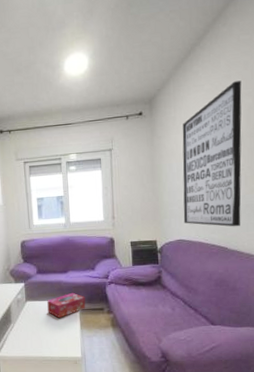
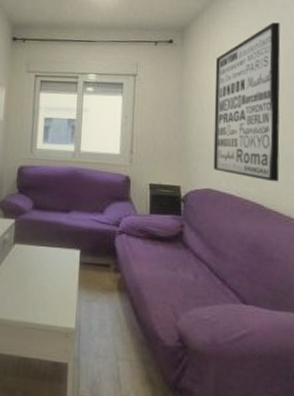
tissue box: present [47,292,86,319] -> none [39,239,88,272]

